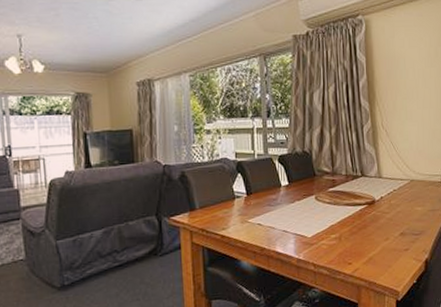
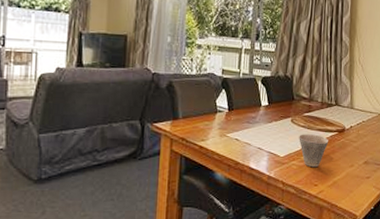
cup: none [326,209,359,246] -> present [299,134,329,168]

